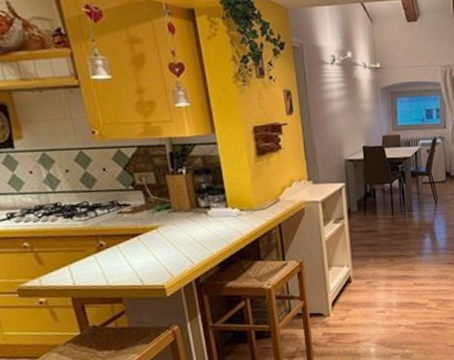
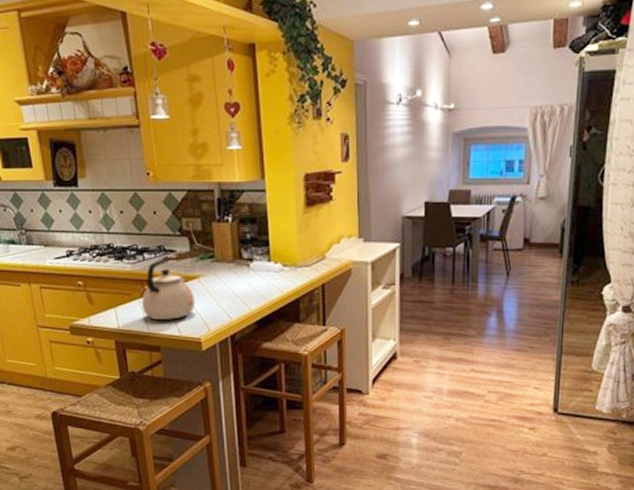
kettle: none [97,211,156,273] -> present [142,257,196,320]

